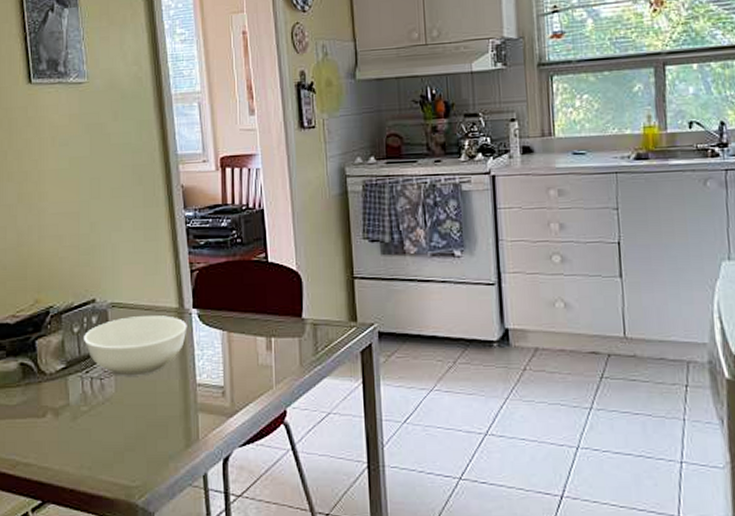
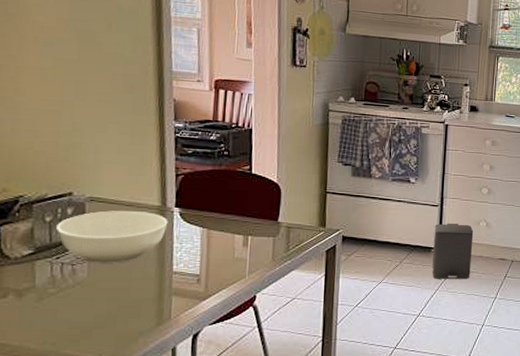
pedal bin: none [493,305,551,384] -> present [432,223,474,279]

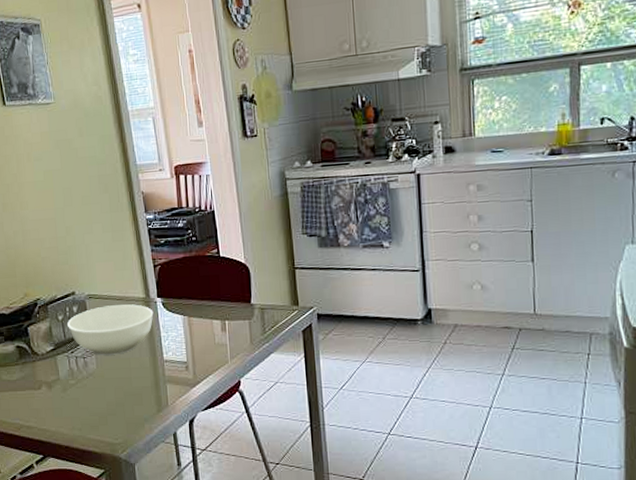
pedal bin: present [432,223,474,279] -> none [418,288,468,355]

